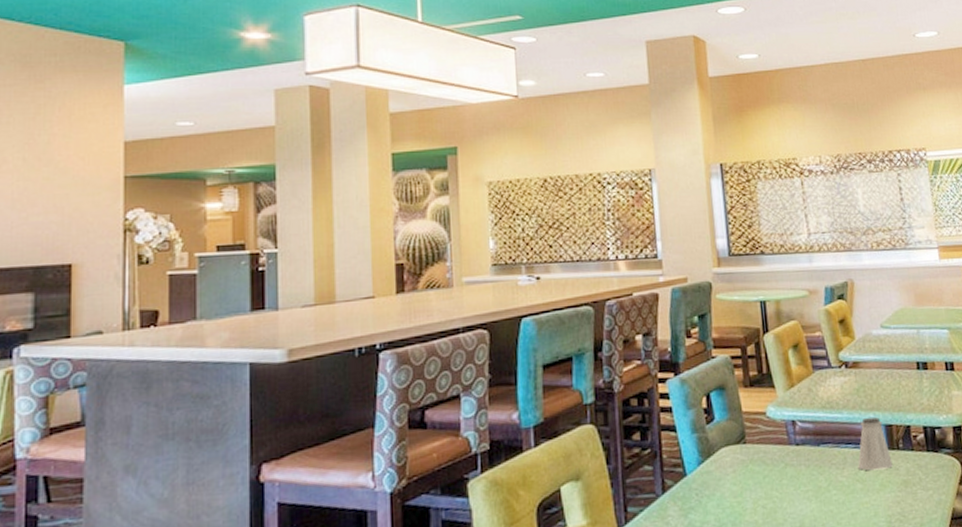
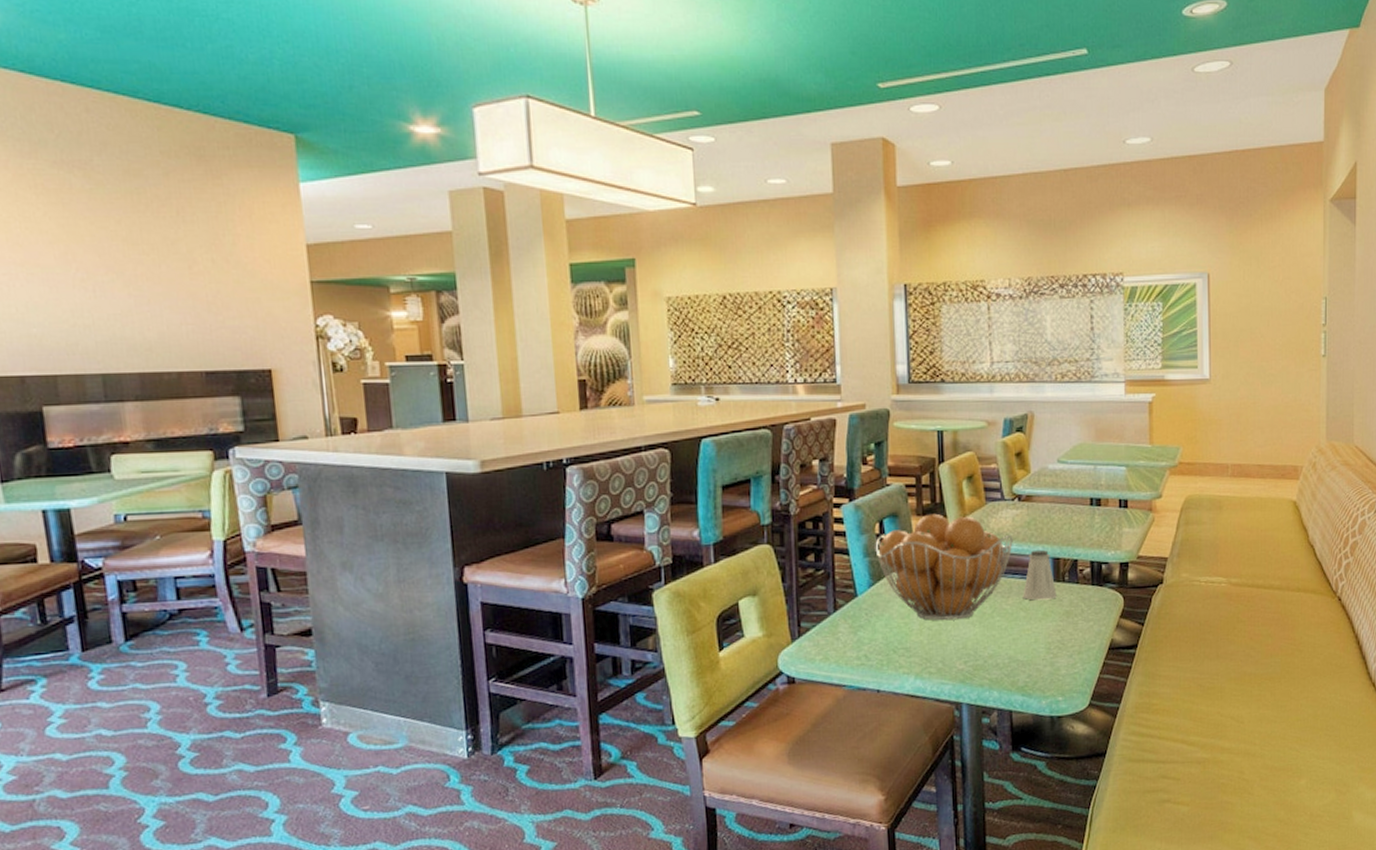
fruit basket: none [703,384,844,498] -> present [875,513,1013,621]

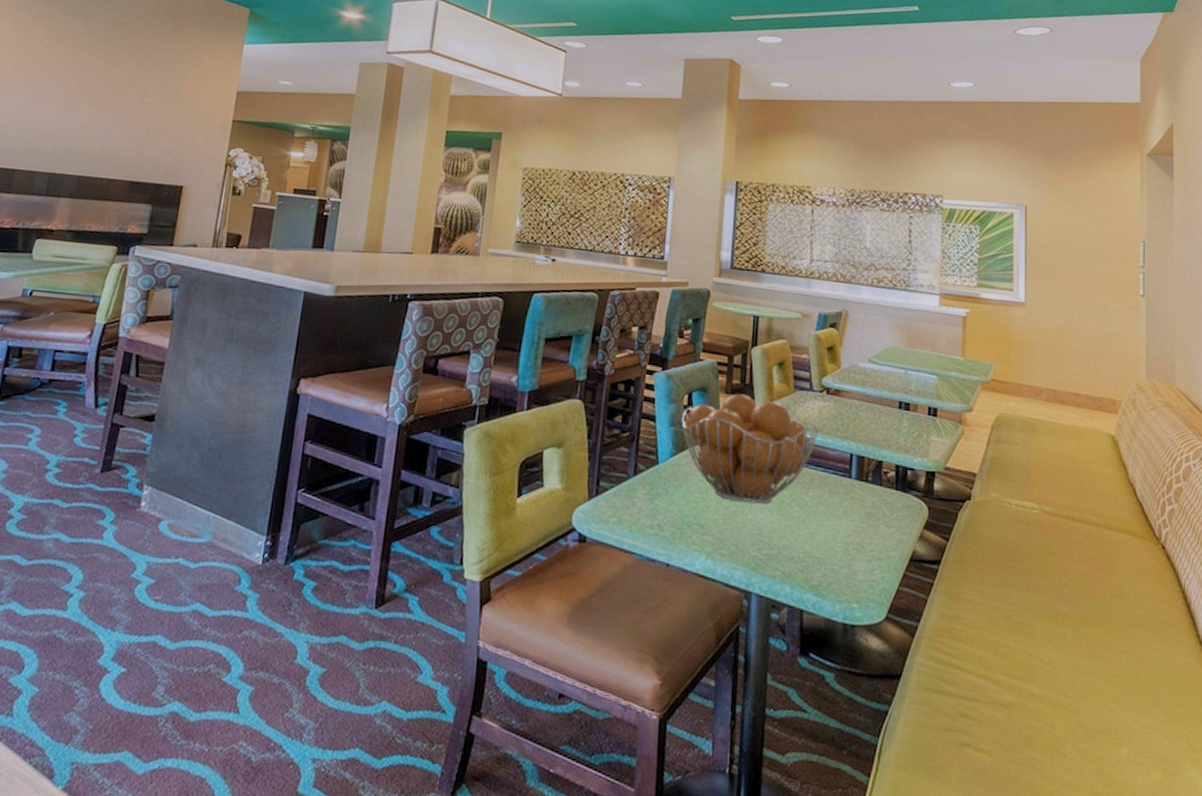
saltshaker: present [1023,550,1057,601] -> none [824,445,859,498]

